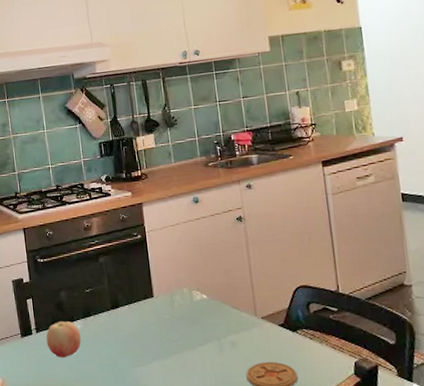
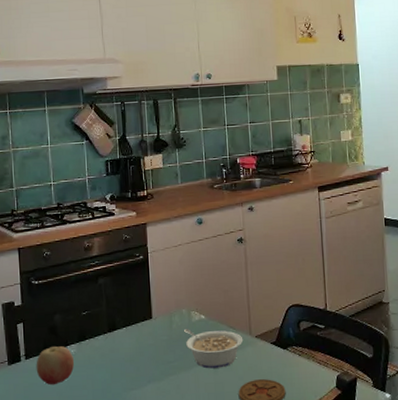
legume: none [186,307,249,349] -> present [184,328,244,369]

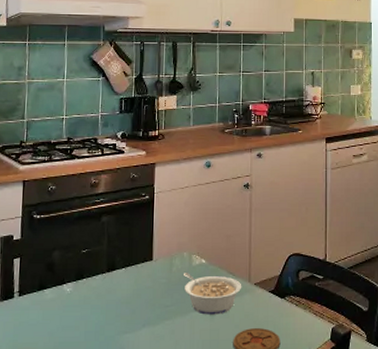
fruit: present [36,346,75,386] -> none [28,284,70,325]

